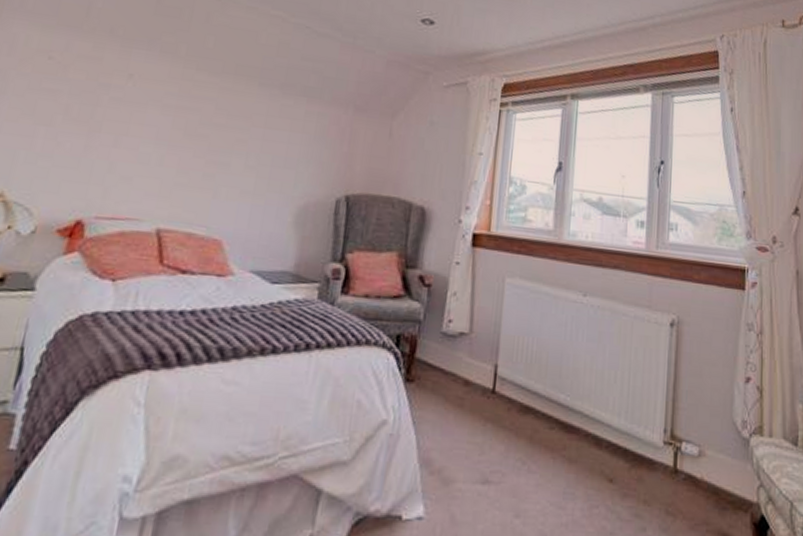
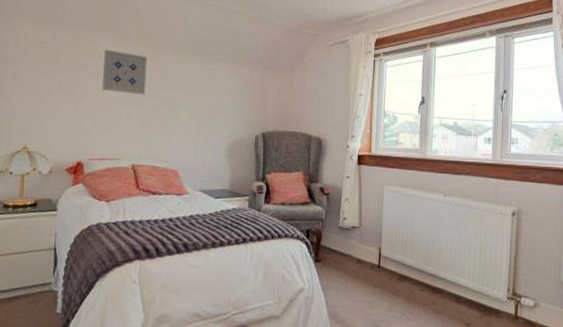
wall art: none [128,67,198,133] -> present [102,49,148,95]

